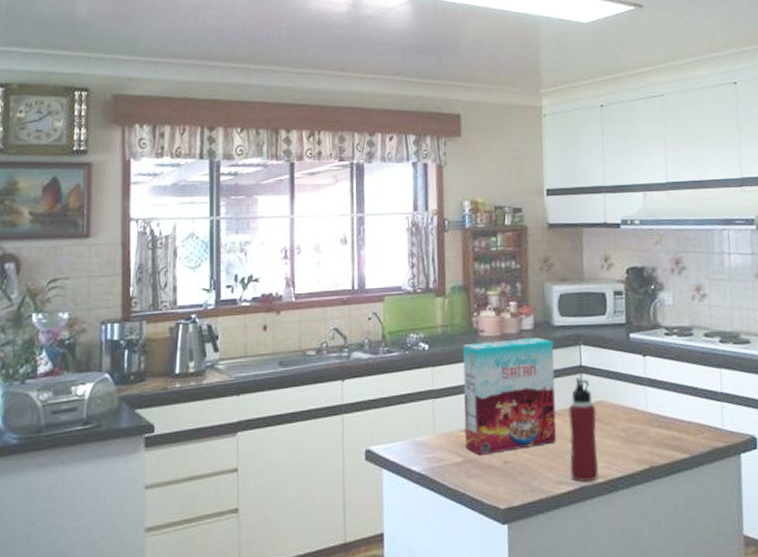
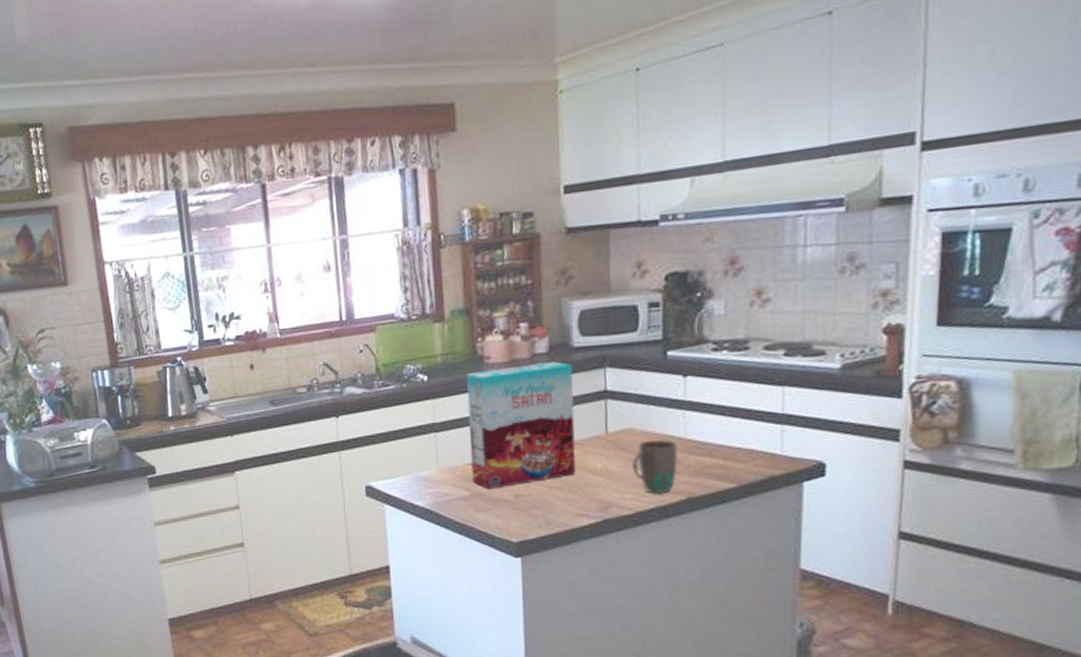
water bottle: present [568,378,598,482] -> none [590,404,625,515]
mug: none [604,412,641,463] -> present [633,439,678,495]

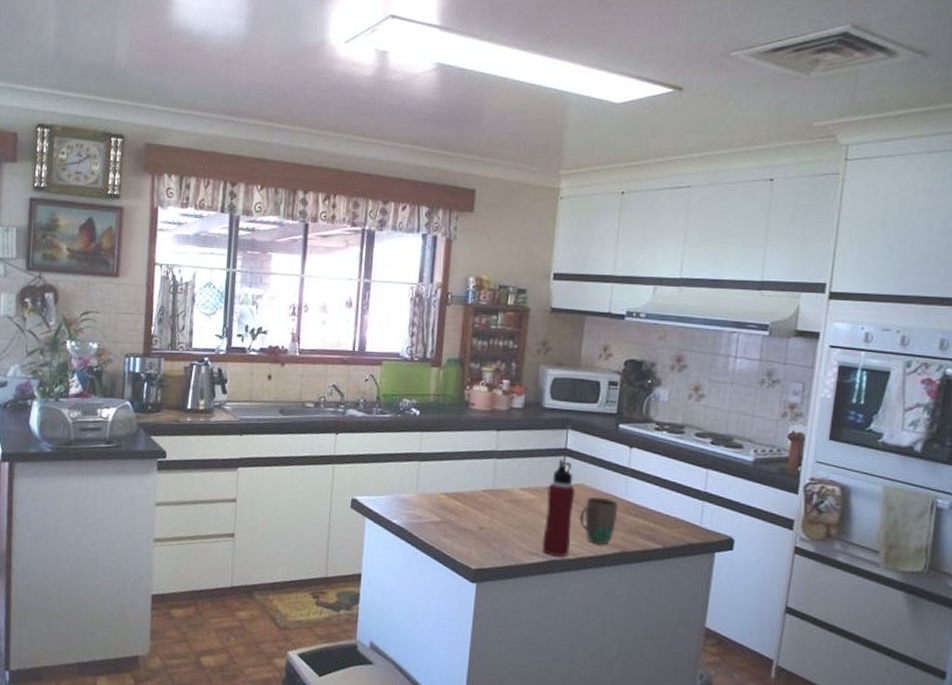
cereal box: present [466,361,576,490] -> none [445,414,541,519]
water bottle: none [590,404,625,515] -> present [542,460,575,557]

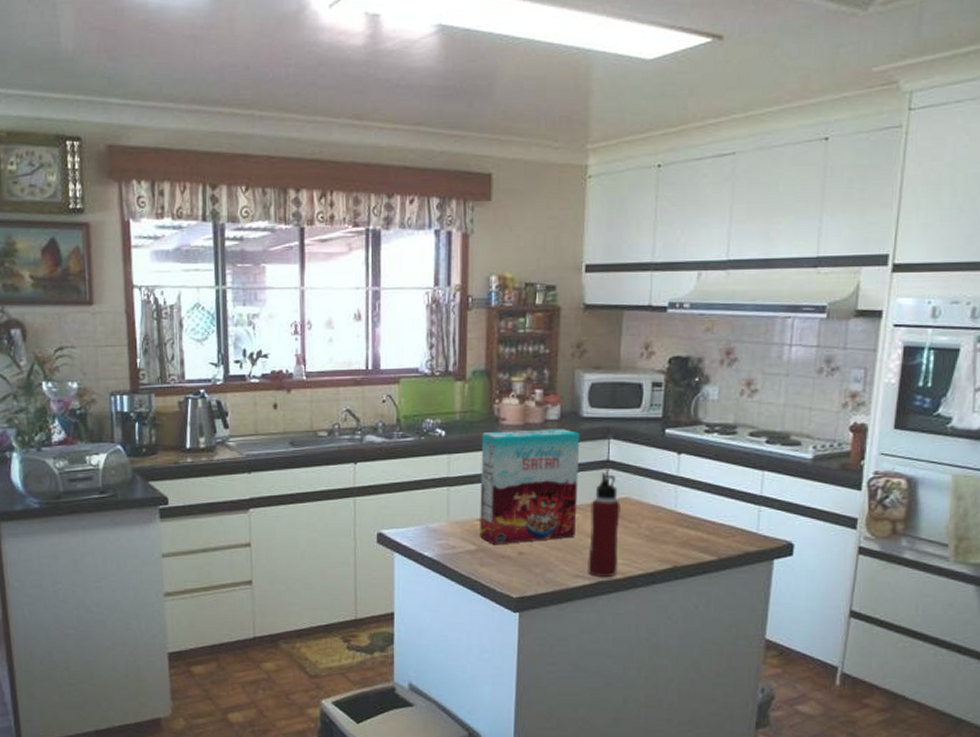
cereal box: none [445,414,541,519] -> present [480,429,580,546]
mug: present [580,496,619,545] -> none [627,510,668,562]

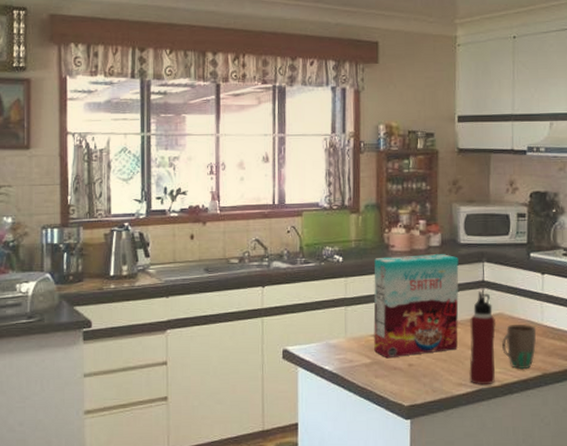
mug: none [627,510,668,562] -> present [502,324,537,370]

